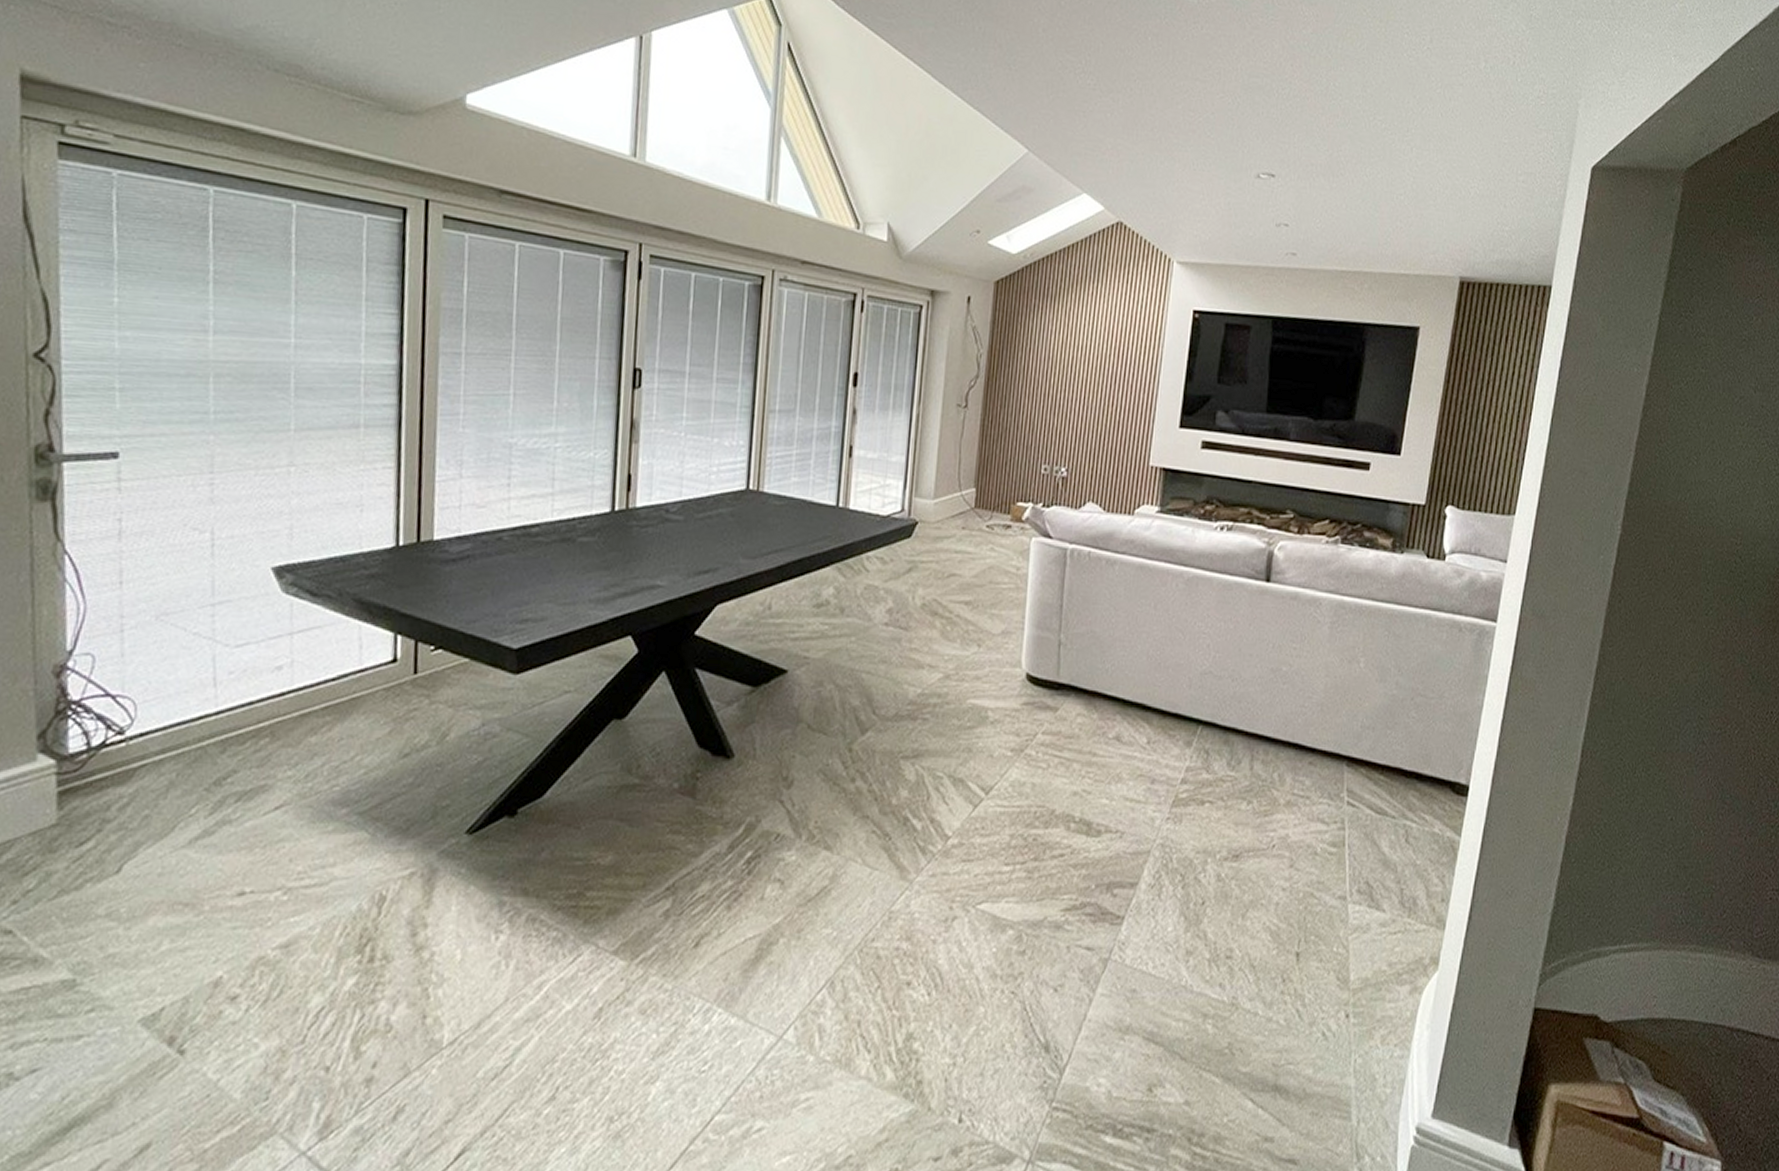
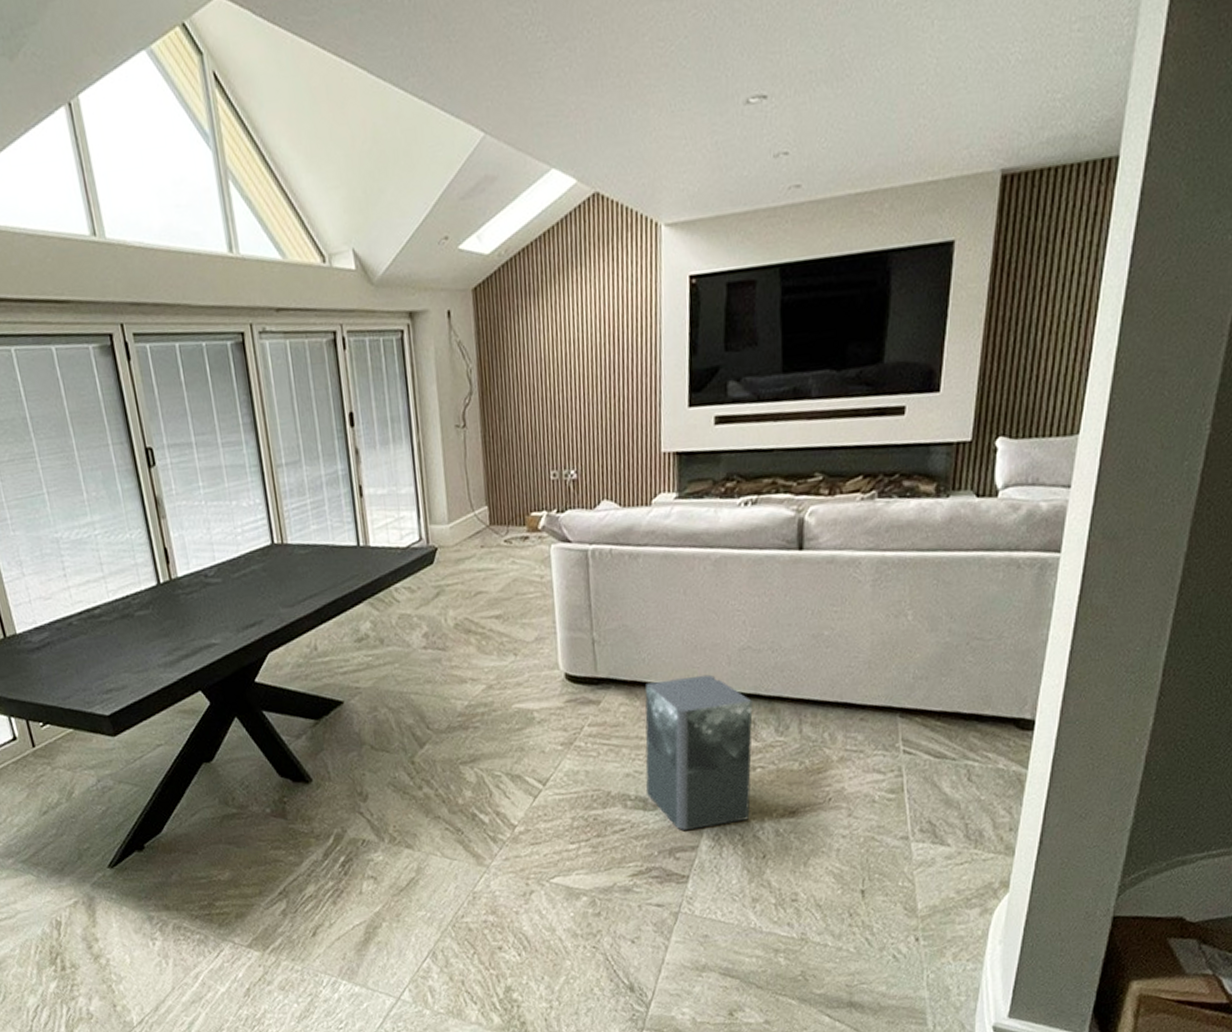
speaker: none [1091,694,1208,863] -> present [645,674,753,830]

